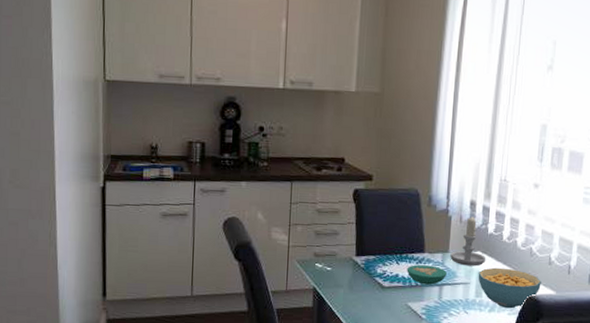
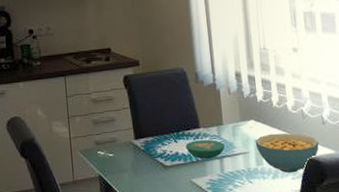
candle: present [450,215,486,267] -> none [225,86,261,136]

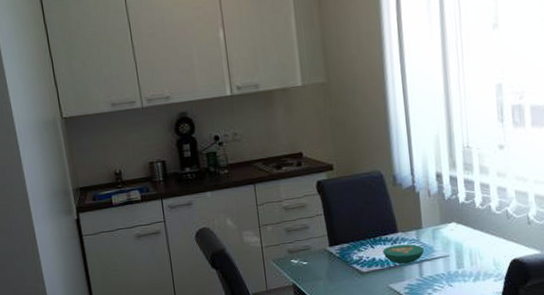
cereal bowl: present [255,133,319,173] -> none [456,234,524,276]

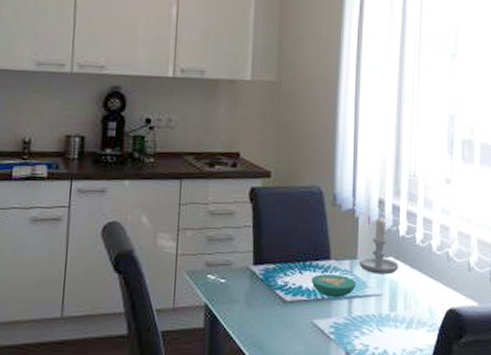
candle: none [424,187,462,239] -> present [359,215,399,275]

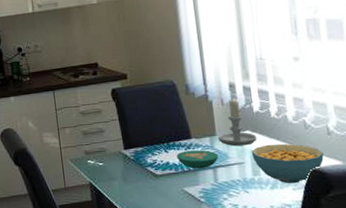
cereal bowl: none [391,275,461,325] -> present [251,143,324,184]

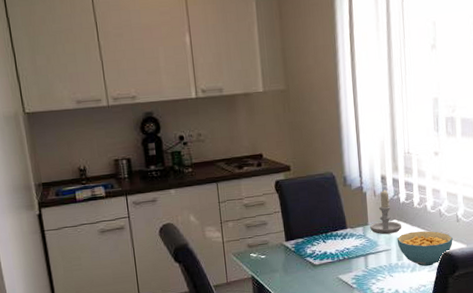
bowl: present [176,150,219,169] -> none [333,239,370,257]

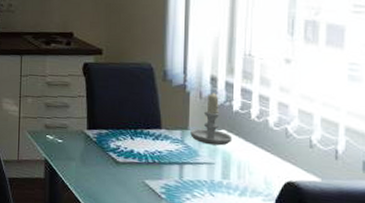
cereal bowl: present [397,230,453,267] -> none [224,148,302,195]

